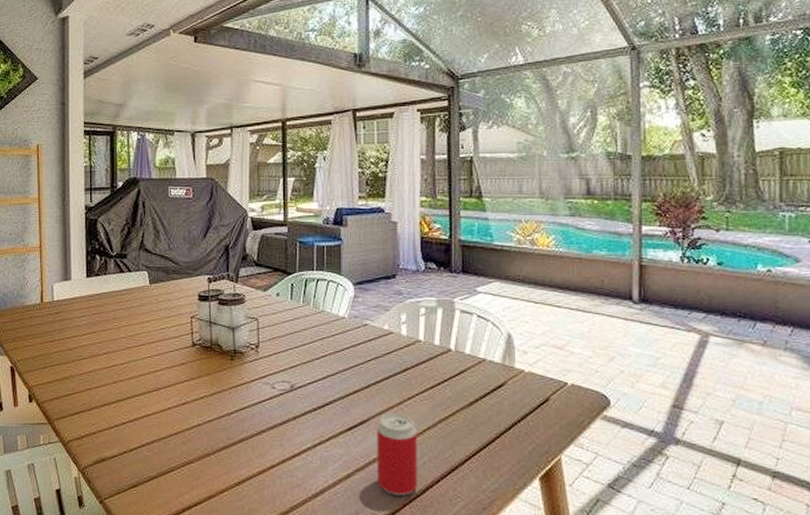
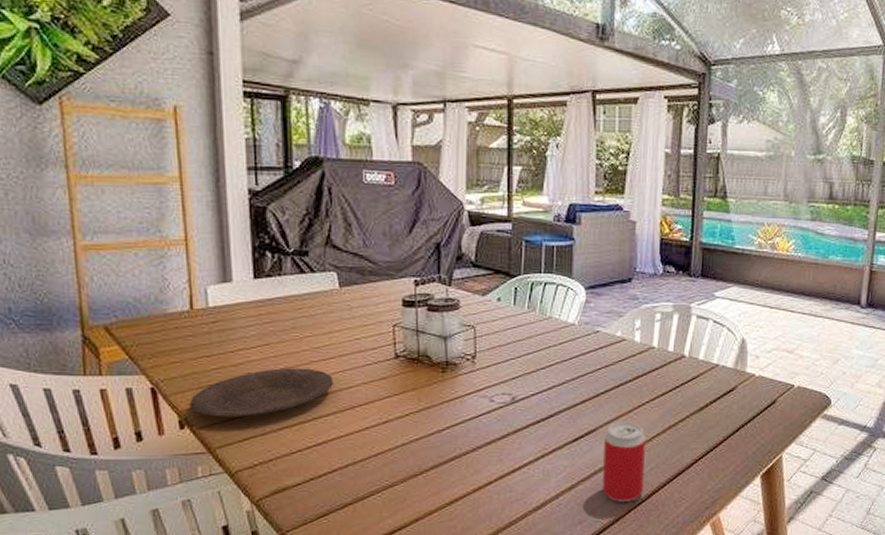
plate: none [37,353,144,394] -> present [189,368,335,417]

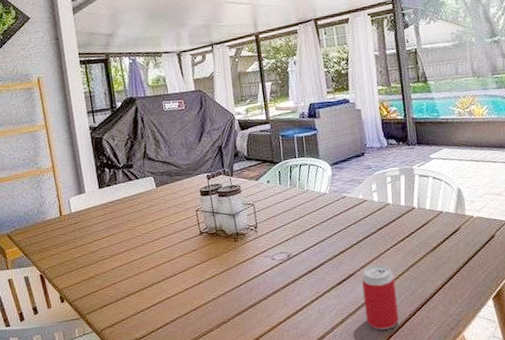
plate: present [189,368,335,417] -> none [65,249,161,292]

